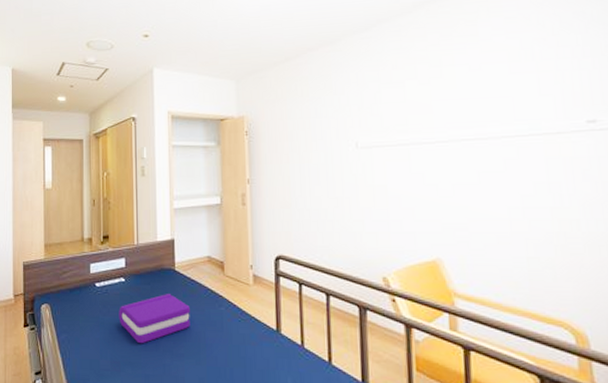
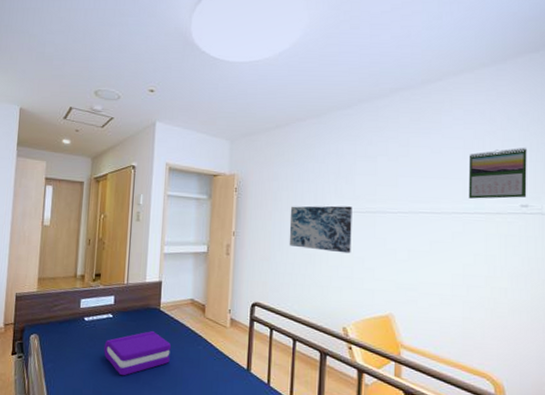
wall art: none [309,140,385,193] -> present [289,206,352,254]
calendar: none [515,53,594,119] -> present [468,148,527,199]

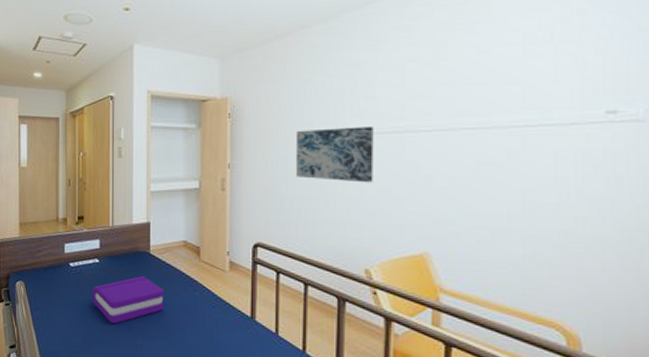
calendar: present [468,148,527,199] -> none [530,36,616,107]

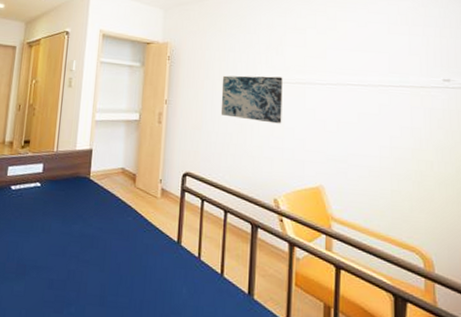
book: present [92,276,164,324] -> none [30,201,100,249]

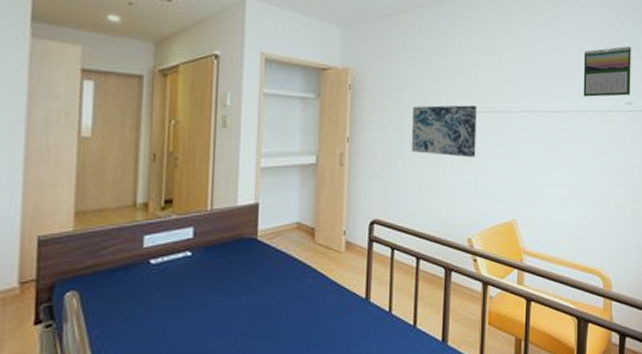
calendar: none [393,24,449,73] -> present [583,46,631,97]

